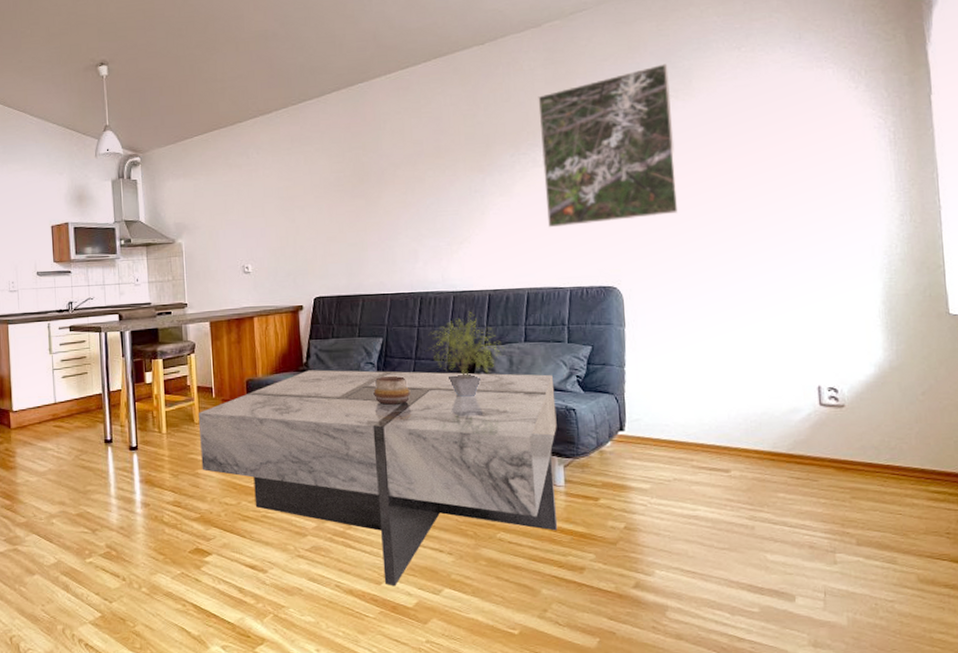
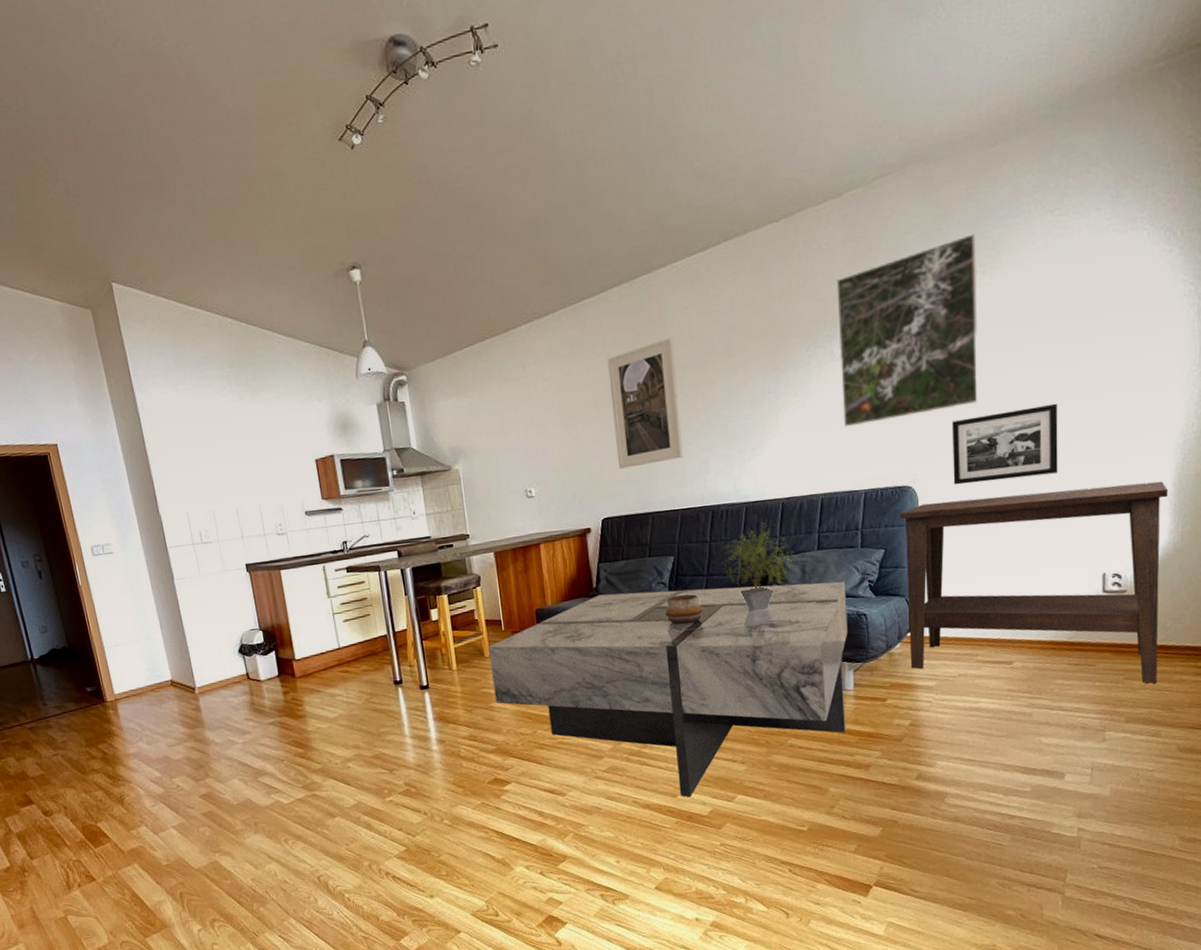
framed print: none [324,138,393,252] -> present [607,337,683,469]
side table: none [604,298,887,506] -> present [898,481,1168,684]
picture frame: none [654,218,763,289] -> present [952,403,1058,485]

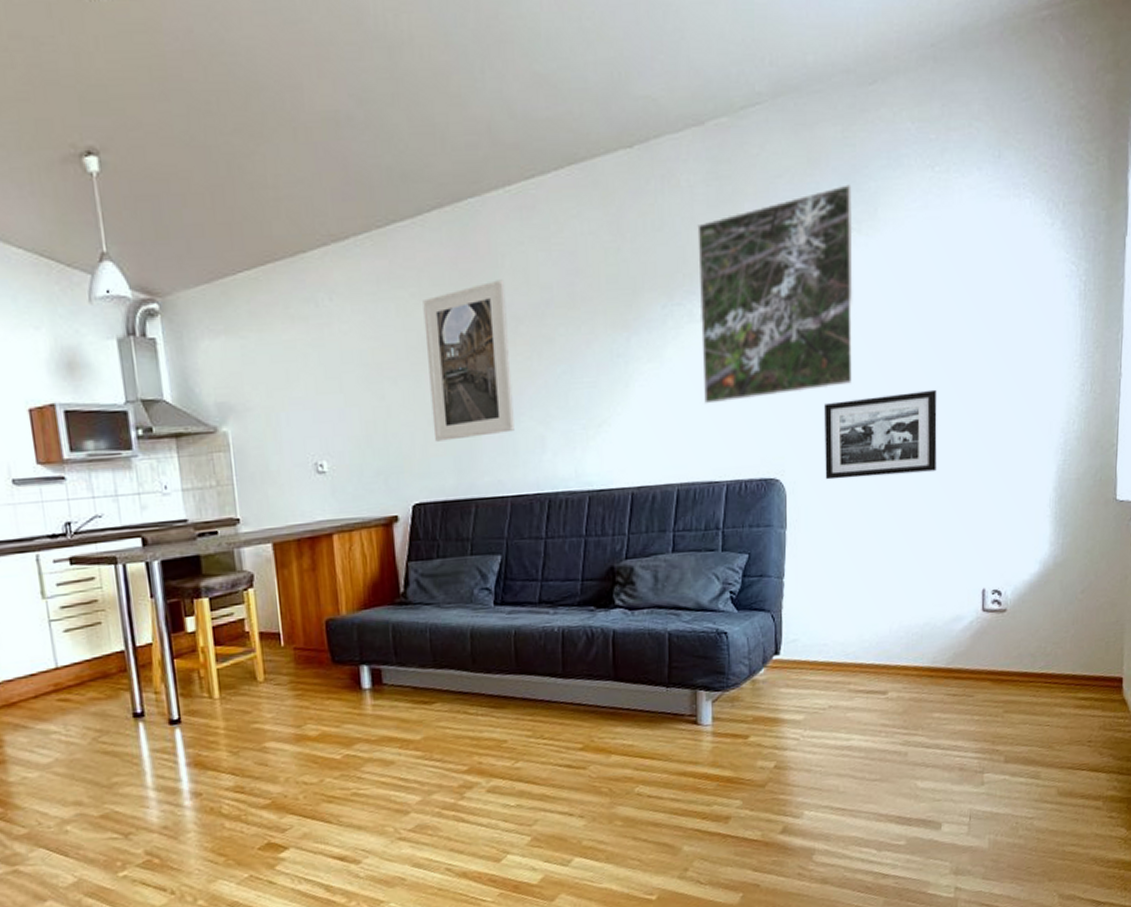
coffee table: present [488,581,848,798] -> none [262,592,706,862]
decorative bowl: present [665,594,703,624] -> none [490,604,536,641]
potted plant: present [720,522,797,611] -> none [558,515,649,627]
side table: present [898,481,1168,684] -> none [764,485,1048,718]

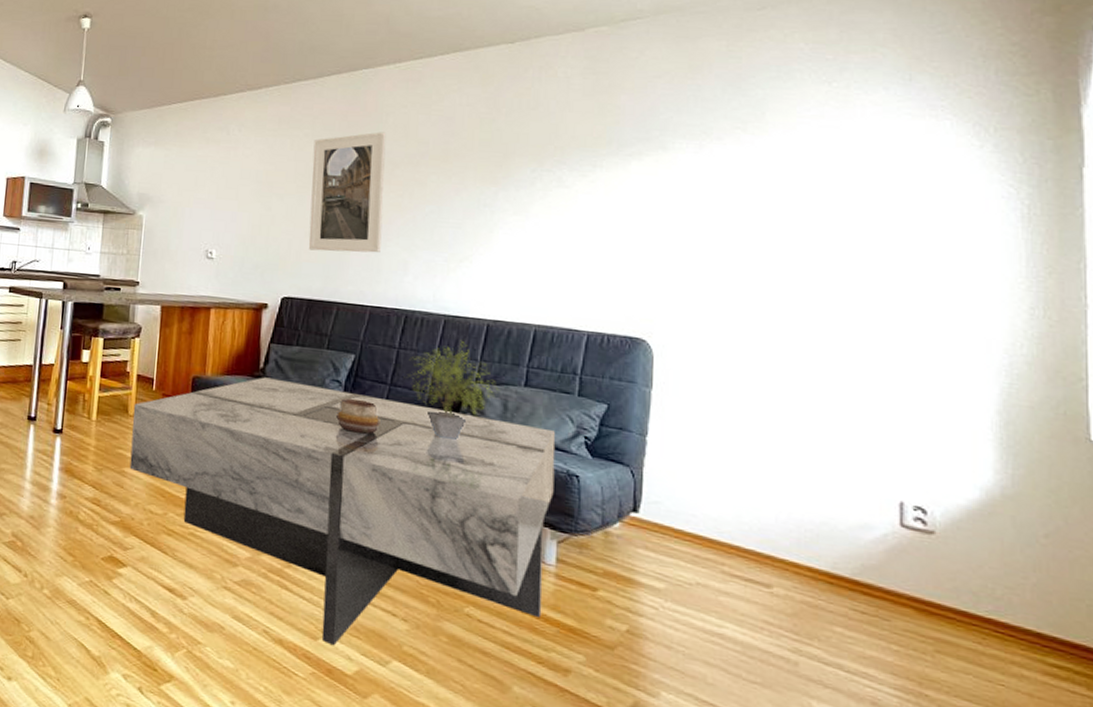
coffee table: none [262,592,706,862] -> present [129,377,556,646]
decorative bowl: none [490,604,536,641] -> present [336,398,380,434]
potted plant: none [558,515,649,627] -> present [408,340,499,441]
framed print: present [697,184,854,404] -> none [568,89,737,265]
picture frame: present [825,389,937,480] -> none [699,278,837,365]

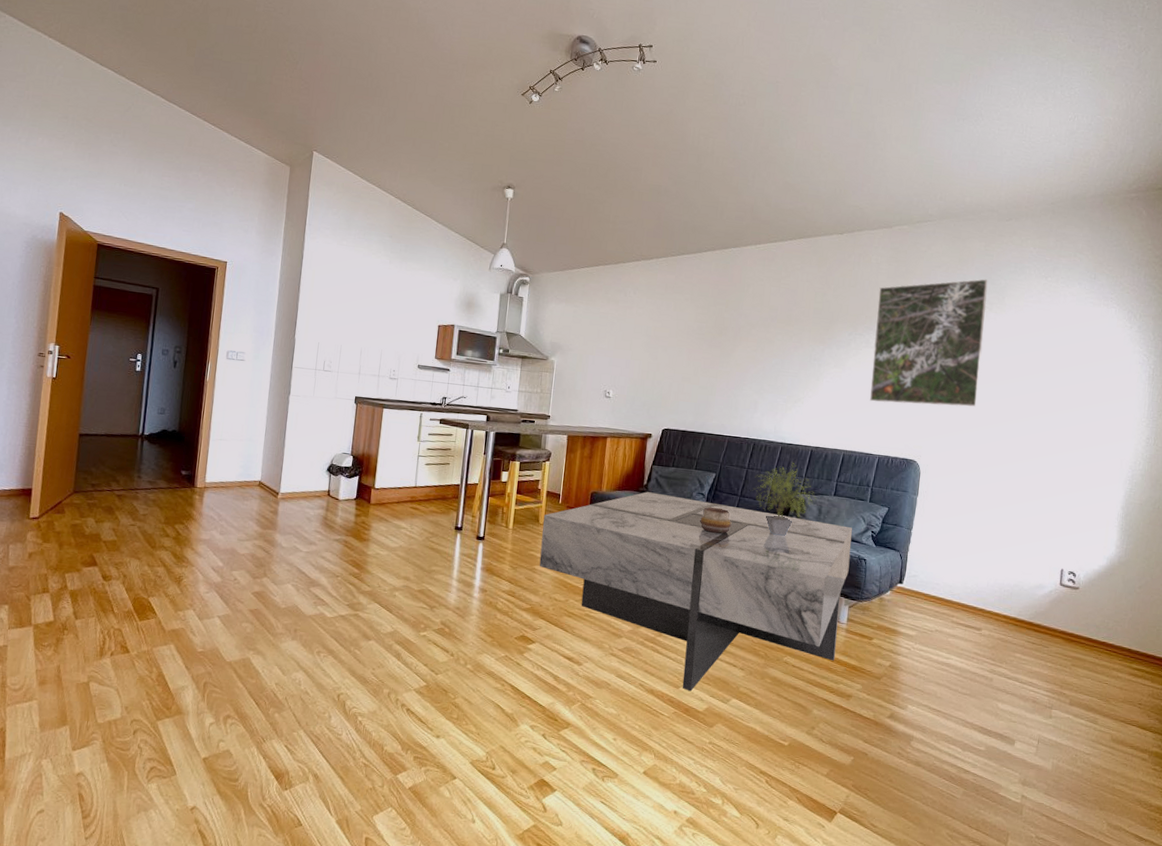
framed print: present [308,132,387,253] -> none [684,299,747,395]
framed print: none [568,89,737,265] -> present [870,279,988,407]

